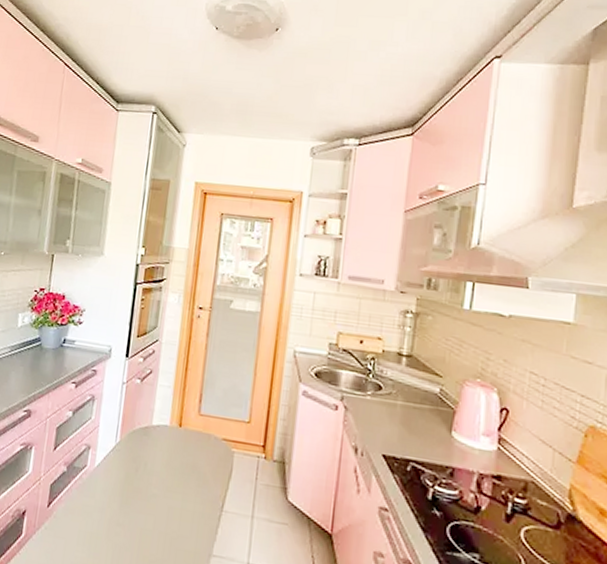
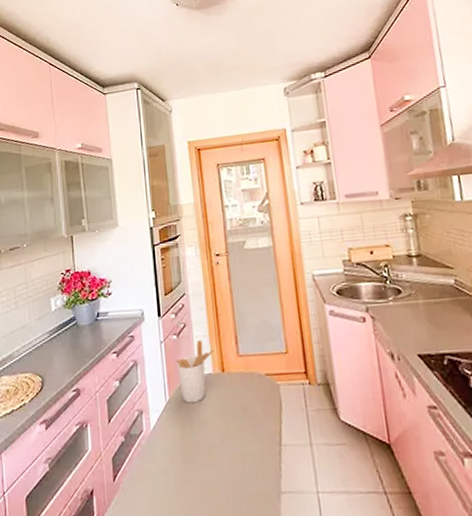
utensil holder: none [132,389,177,451] -> present [177,339,215,403]

